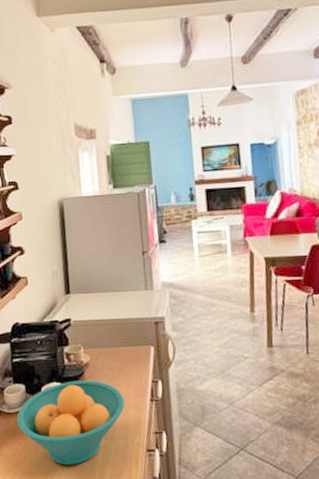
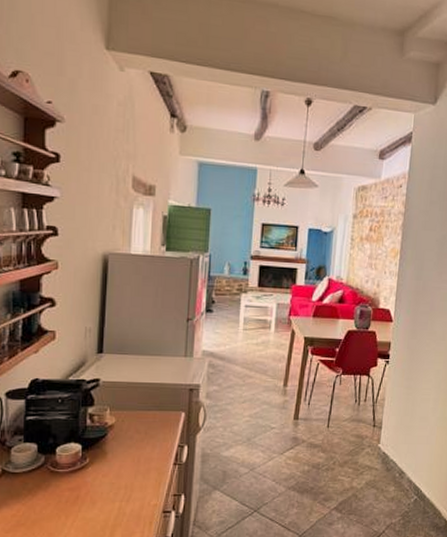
fruit bowl: present [16,380,125,465] -> none [23,442,147,526]

